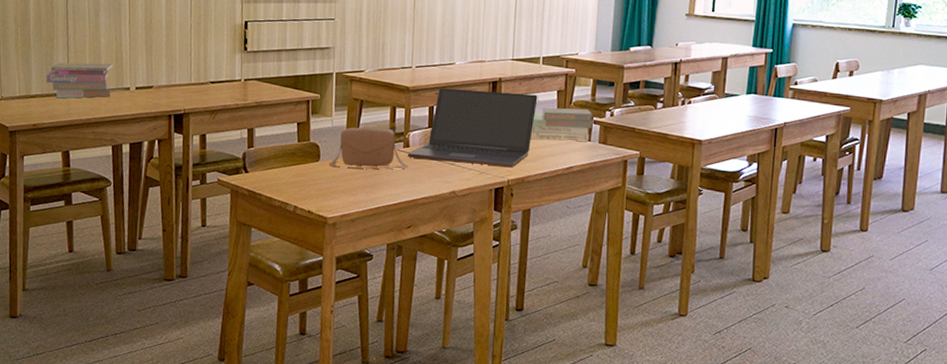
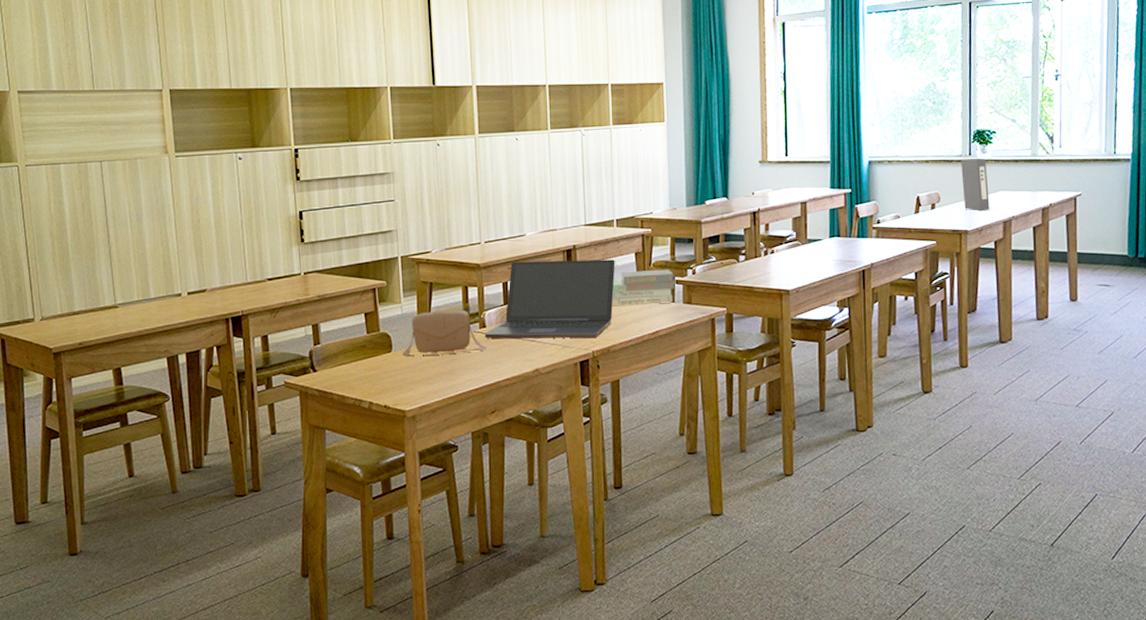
books: present [46,62,114,99] -> none [89,269,162,312]
binder: none [882,31,909,83] -> present [961,159,990,211]

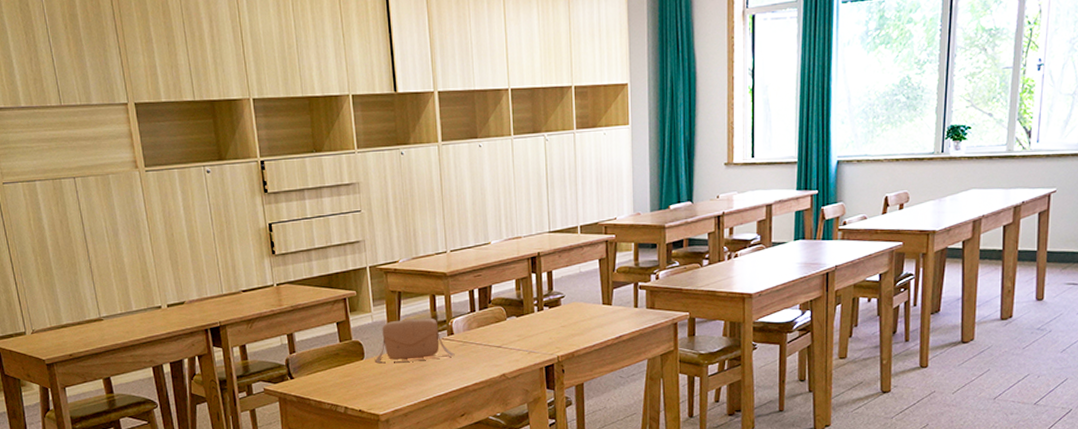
laptop: present [484,259,616,339] -> none [452,266,580,345]
books: present [611,269,675,306] -> none [576,275,639,312]
binder: present [961,159,990,211] -> none [932,156,960,211]

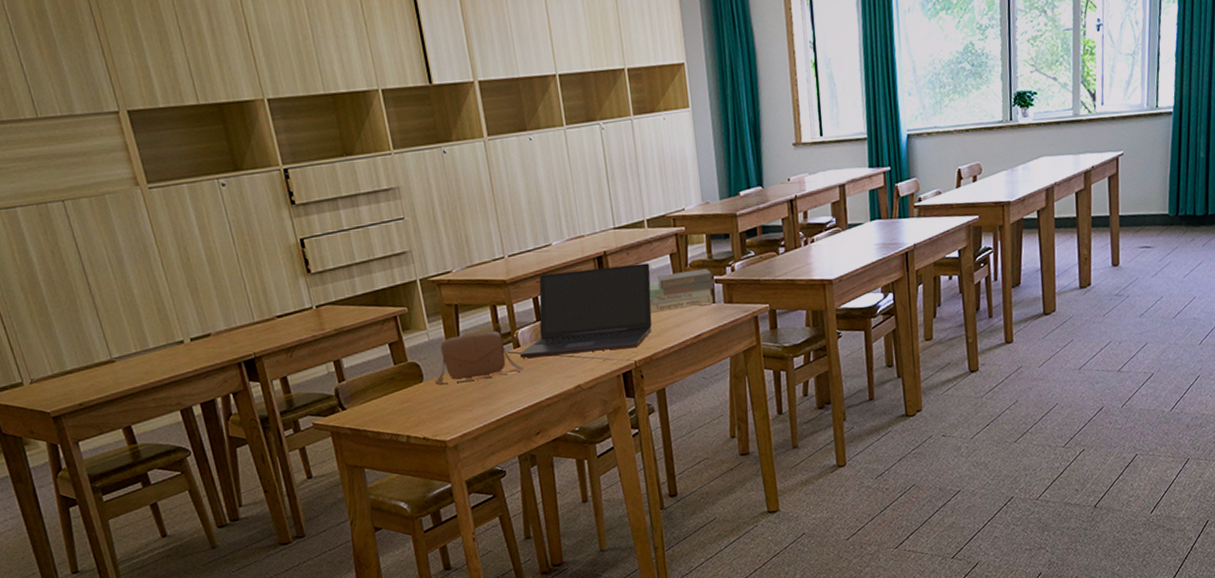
laptop: none [452,266,580,345] -> present [519,263,652,358]
books: none [576,275,639,312] -> present [649,268,715,313]

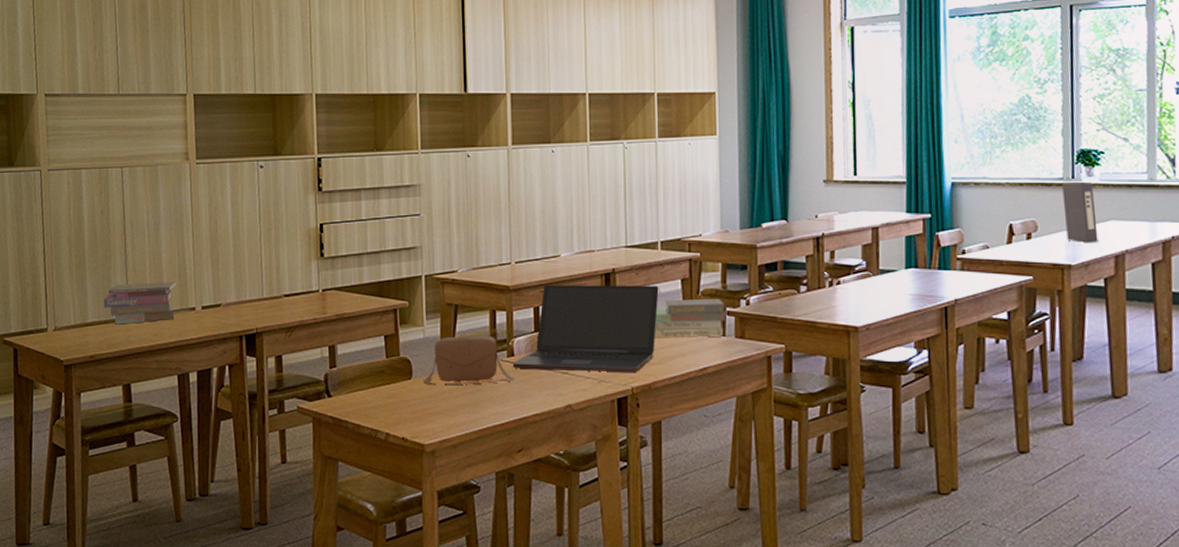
books: none [78,316,162,369] -> present [103,281,177,325]
binder: none [1002,123,1032,180] -> present [1062,183,1098,243]

